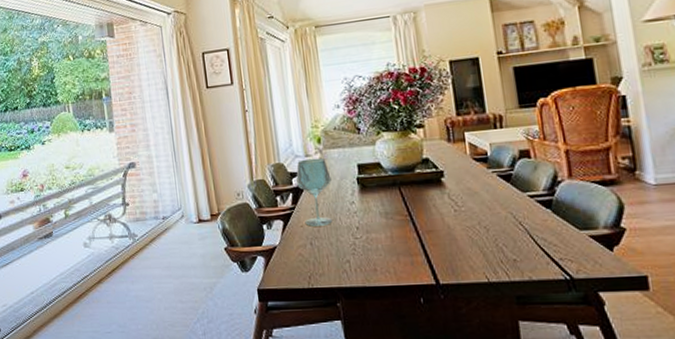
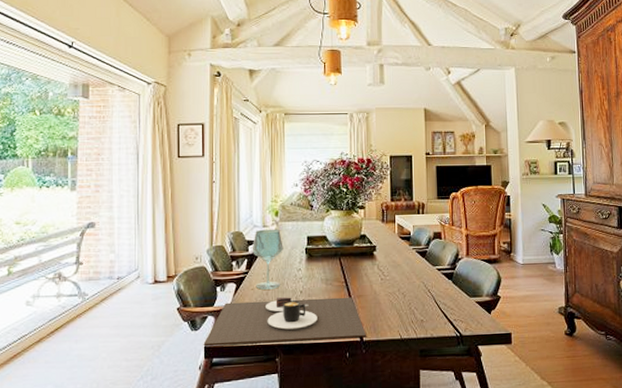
place setting: none [255,232,443,289] -> present [203,296,366,347]

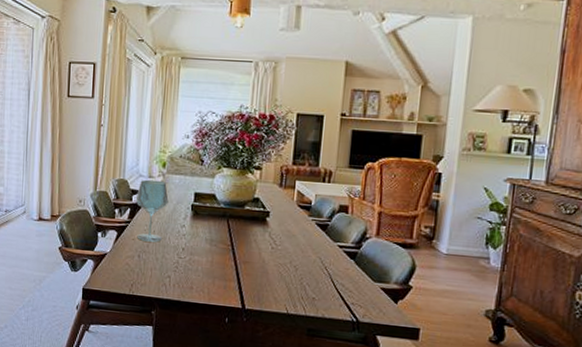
place setting: present [203,296,366,347] -> none [81,249,249,306]

